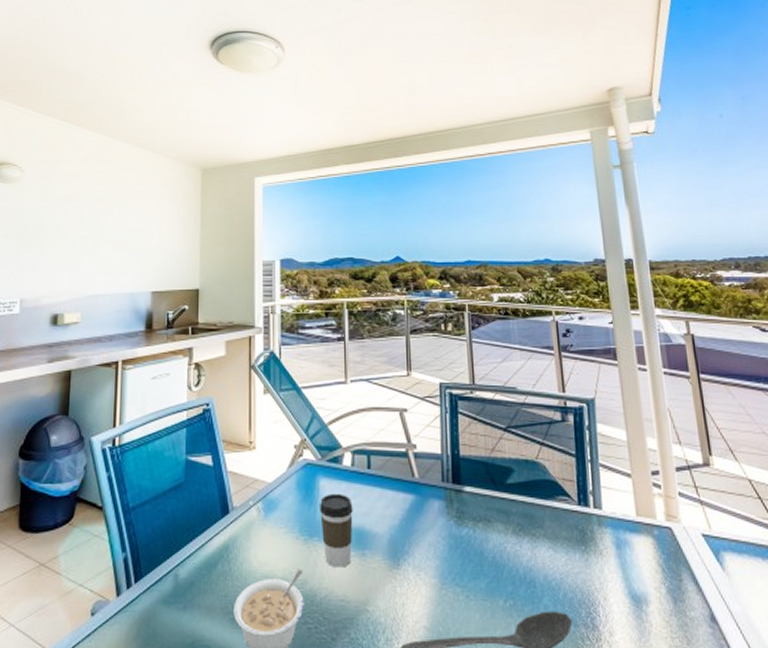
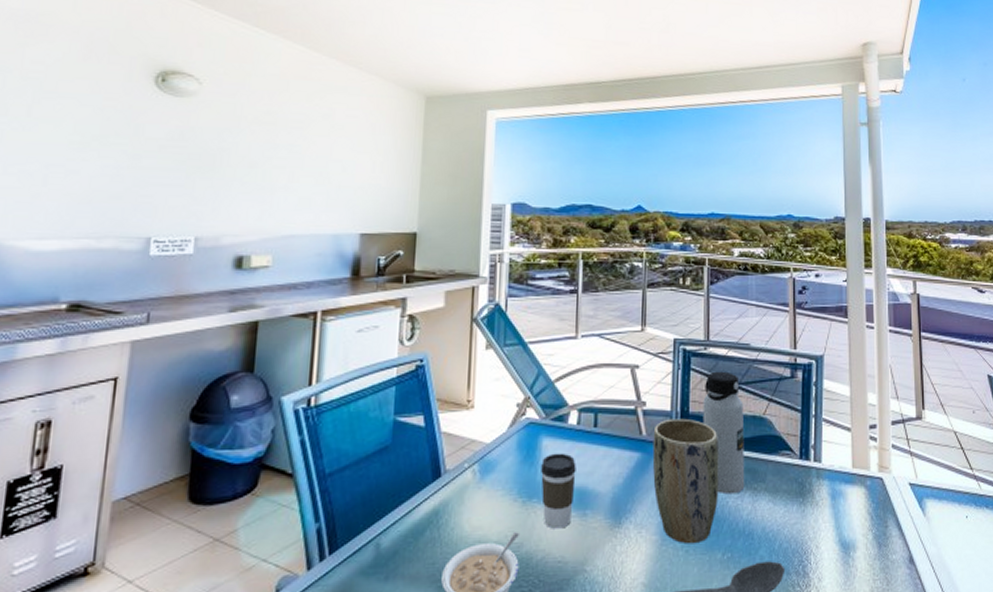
plant pot: none [425,461,496,589] -> present [652,418,720,544]
water bottle: none [473,415,523,540] -> present [702,371,745,495]

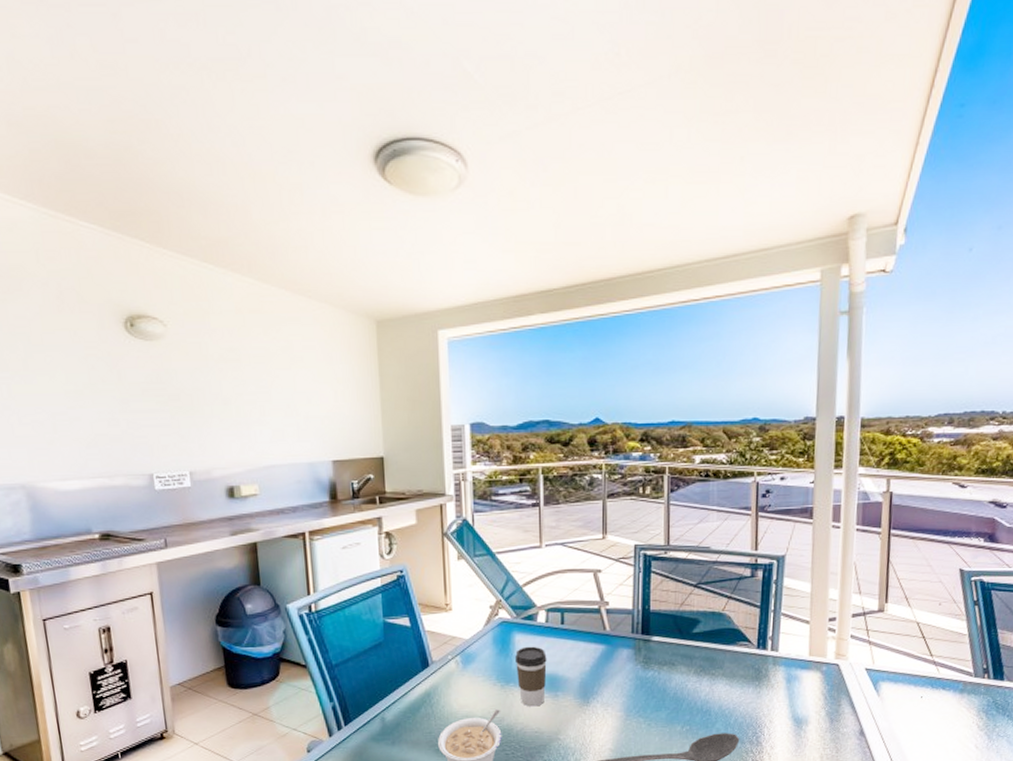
plant pot: present [652,418,720,544] -> none [616,615,679,719]
water bottle: present [702,371,745,495] -> none [663,573,704,679]

